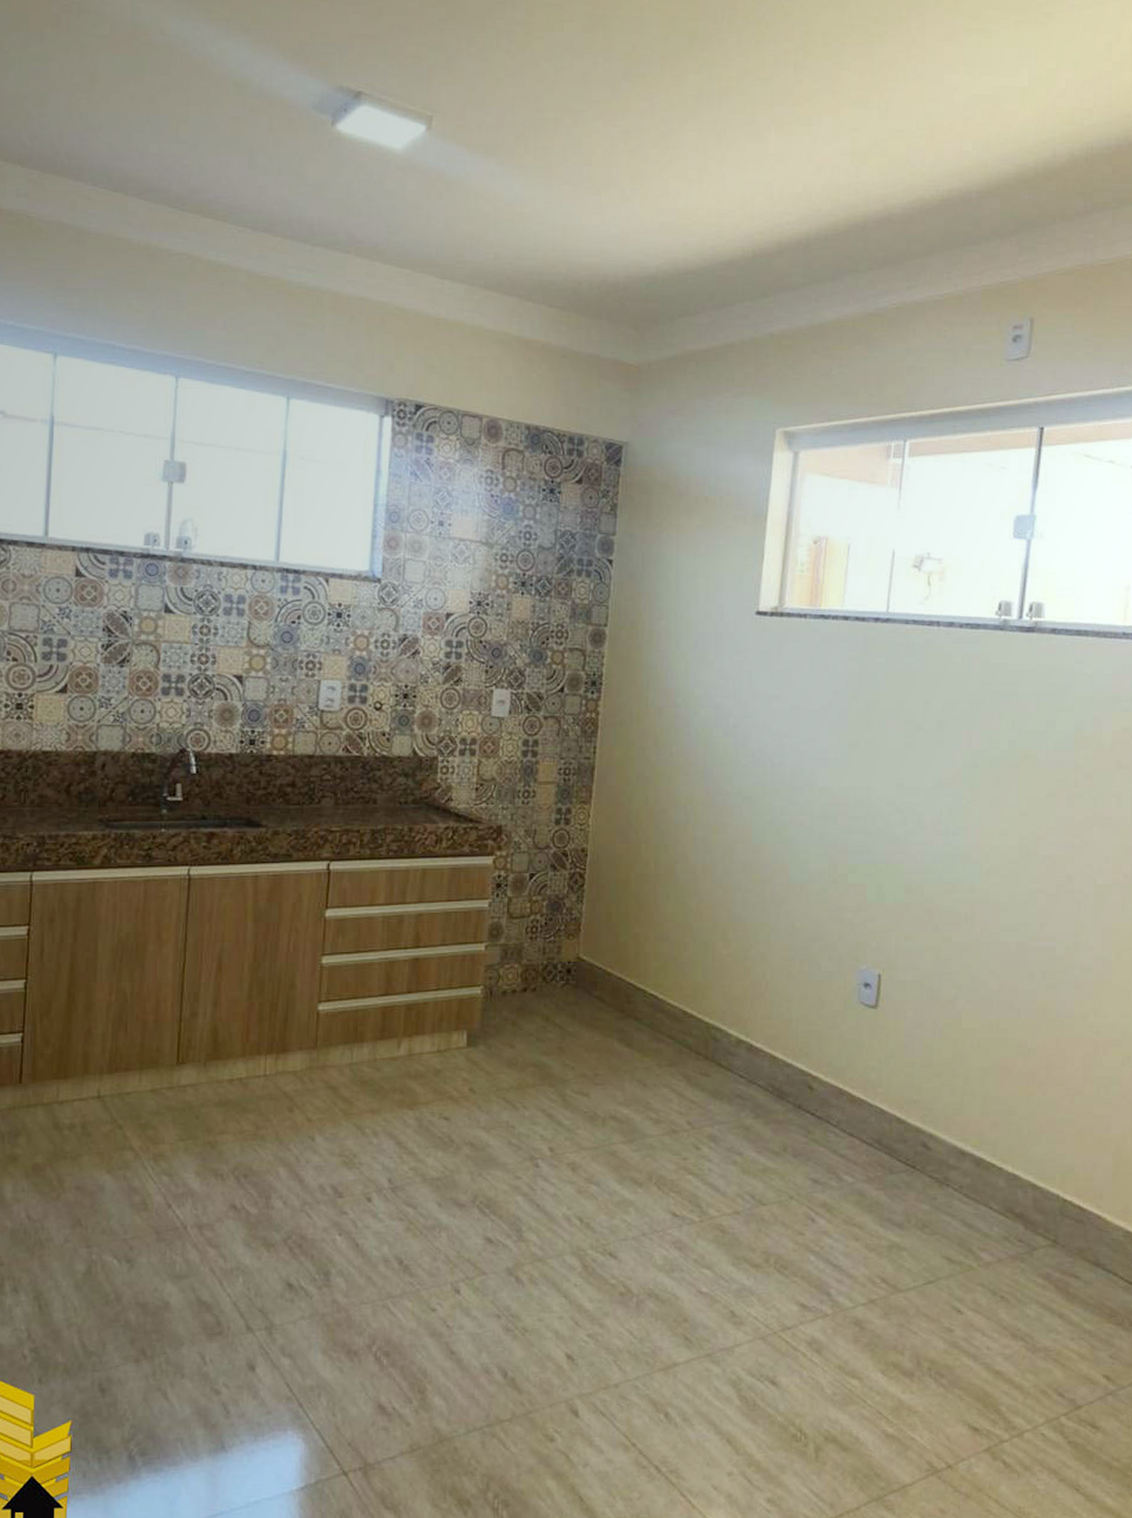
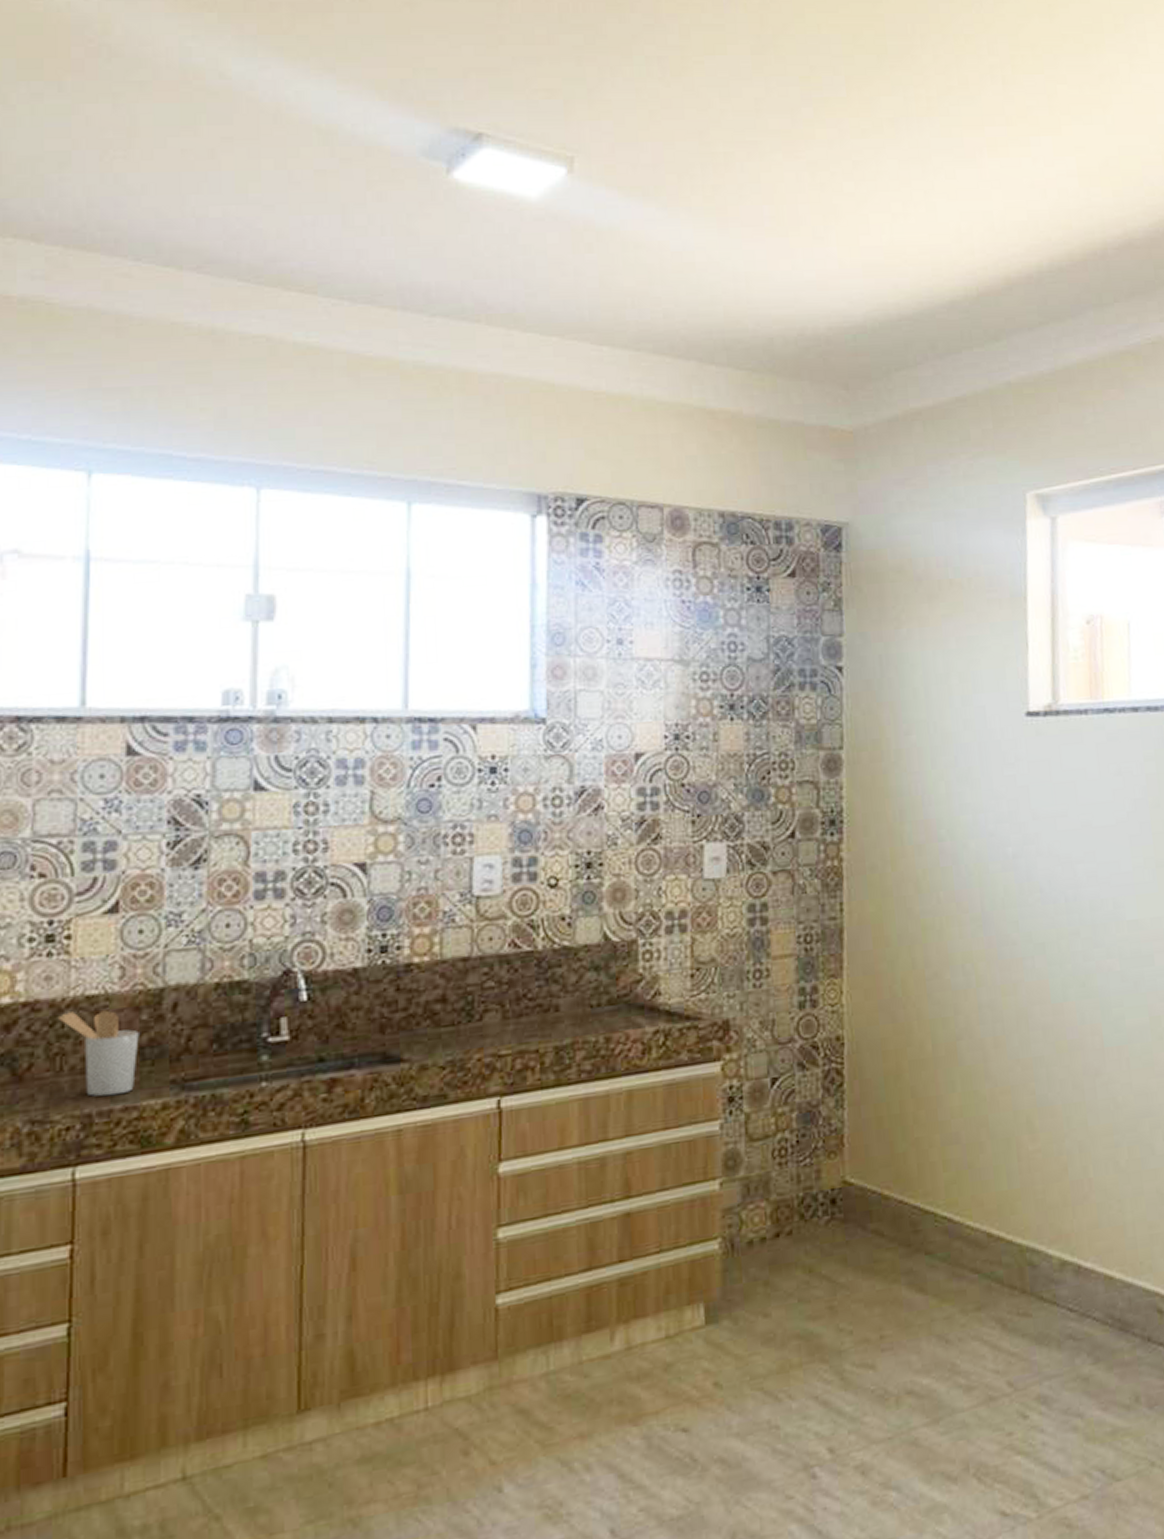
utensil holder: none [22,761,78,825] -> present [57,1010,139,1097]

